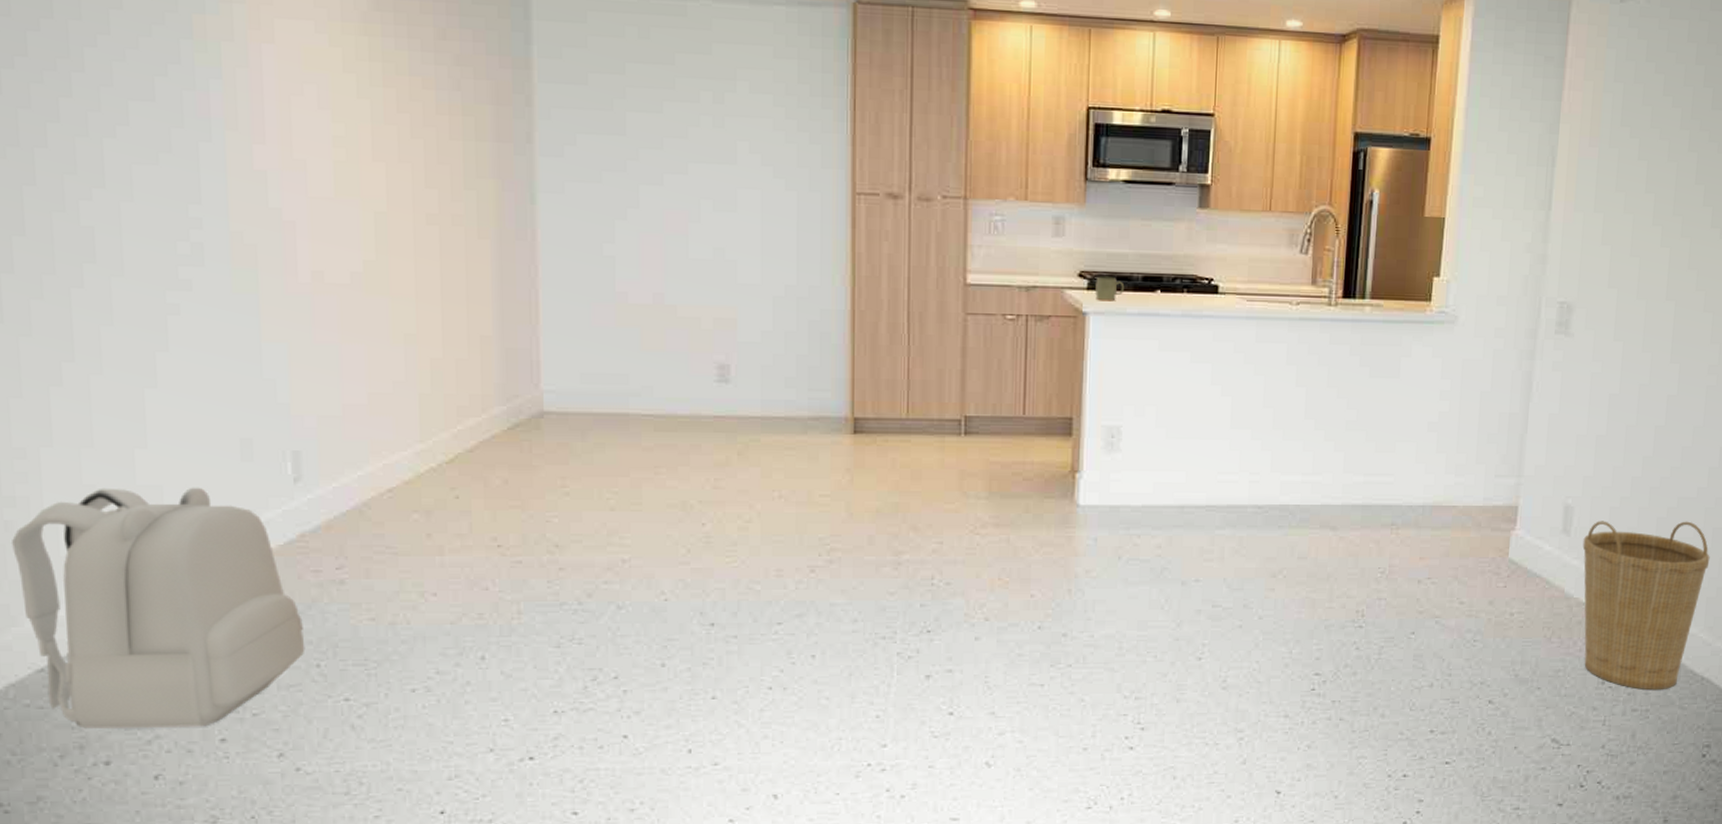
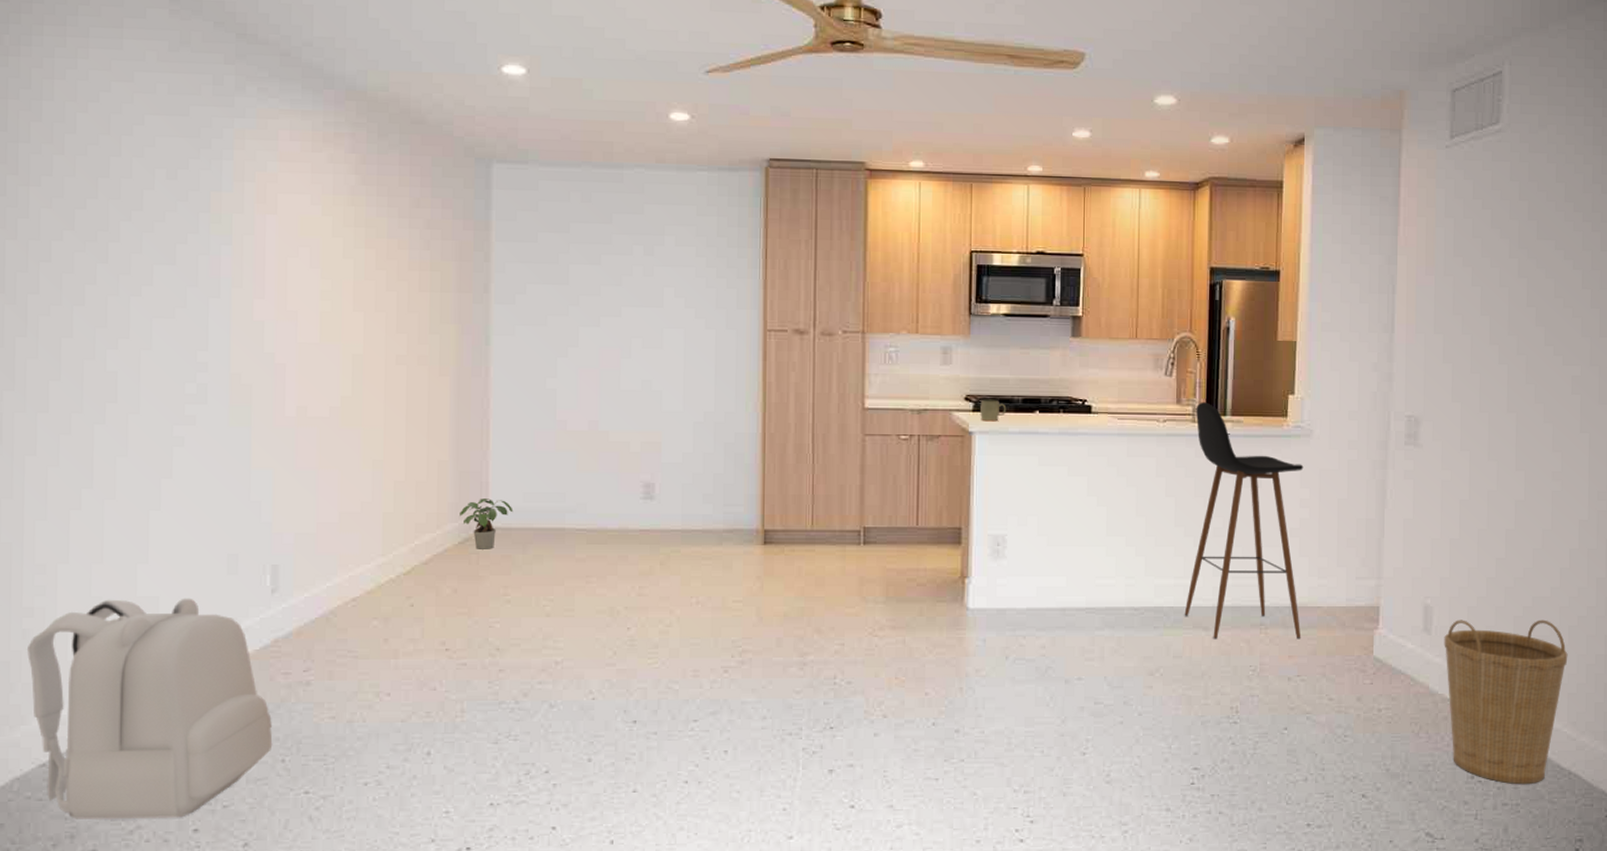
potted plant: none [508,379,570,436] -> present [460,498,514,549]
bar stool: none [1311,283,1446,540] -> present [1184,402,1304,640]

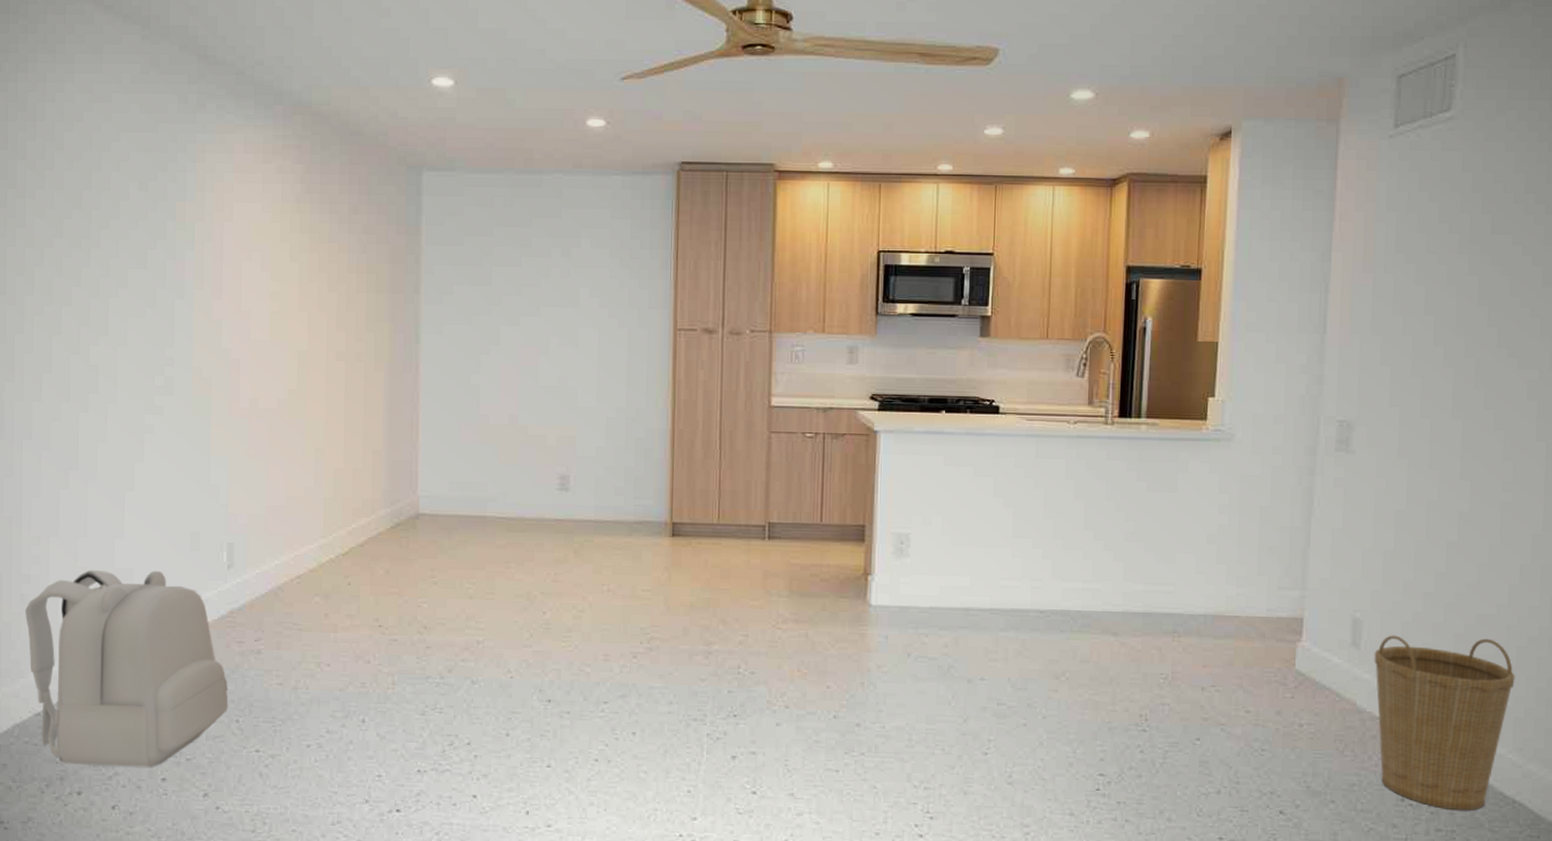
potted plant: present [460,498,514,549] -> none [392,486,440,534]
mug: present [980,399,1007,422] -> none [886,398,912,421]
bar stool: present [1184,402,1304,640] -> none [1092,404,1223,649]

